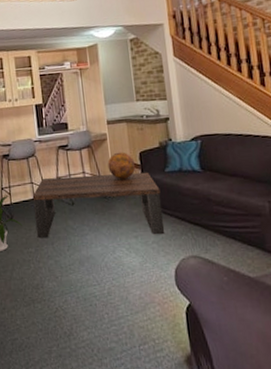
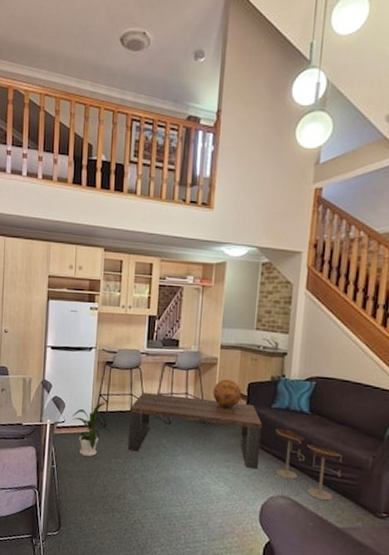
bar stool: none [174,190,243,253] -> present [276,428,342,501]

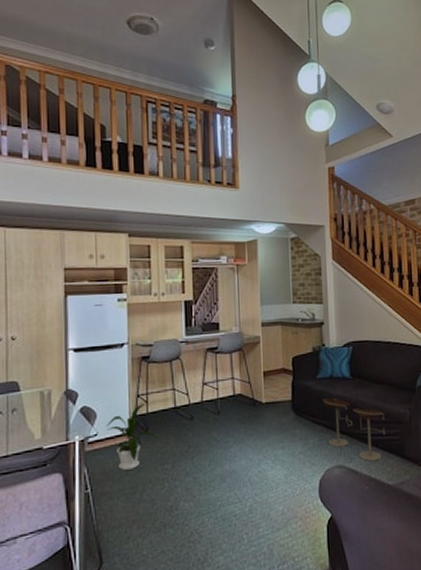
coffee table: present [127,393,263,469] -> none [173,378,312,452]
decorative sphere: present [213,379,242,408] -> none [259,356,288,386]

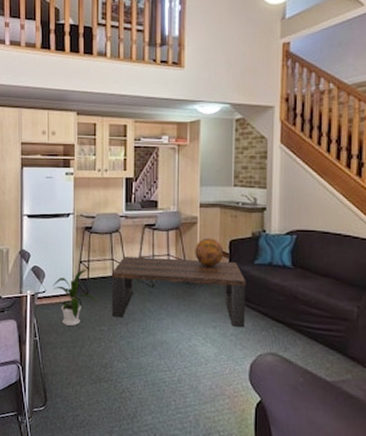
coffee table: none [173,378,312,452] -> present [111,257,246,327]
decorative sphere: none [259,356,288,386] -> present [195,238,224,266]
bar stool: present [324,397,385,462] -> none [260,284,327,355]

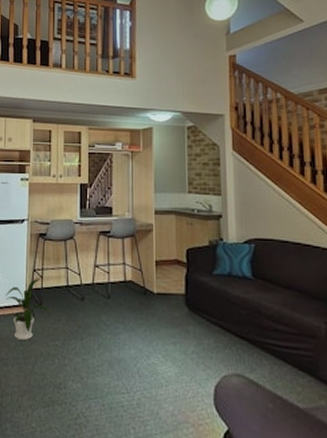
coffee table: present [111,257,246,327] -> none [65,265,207,344]
decorative sphere: present [195,238,224,266] -> none [151,246,181,276]

